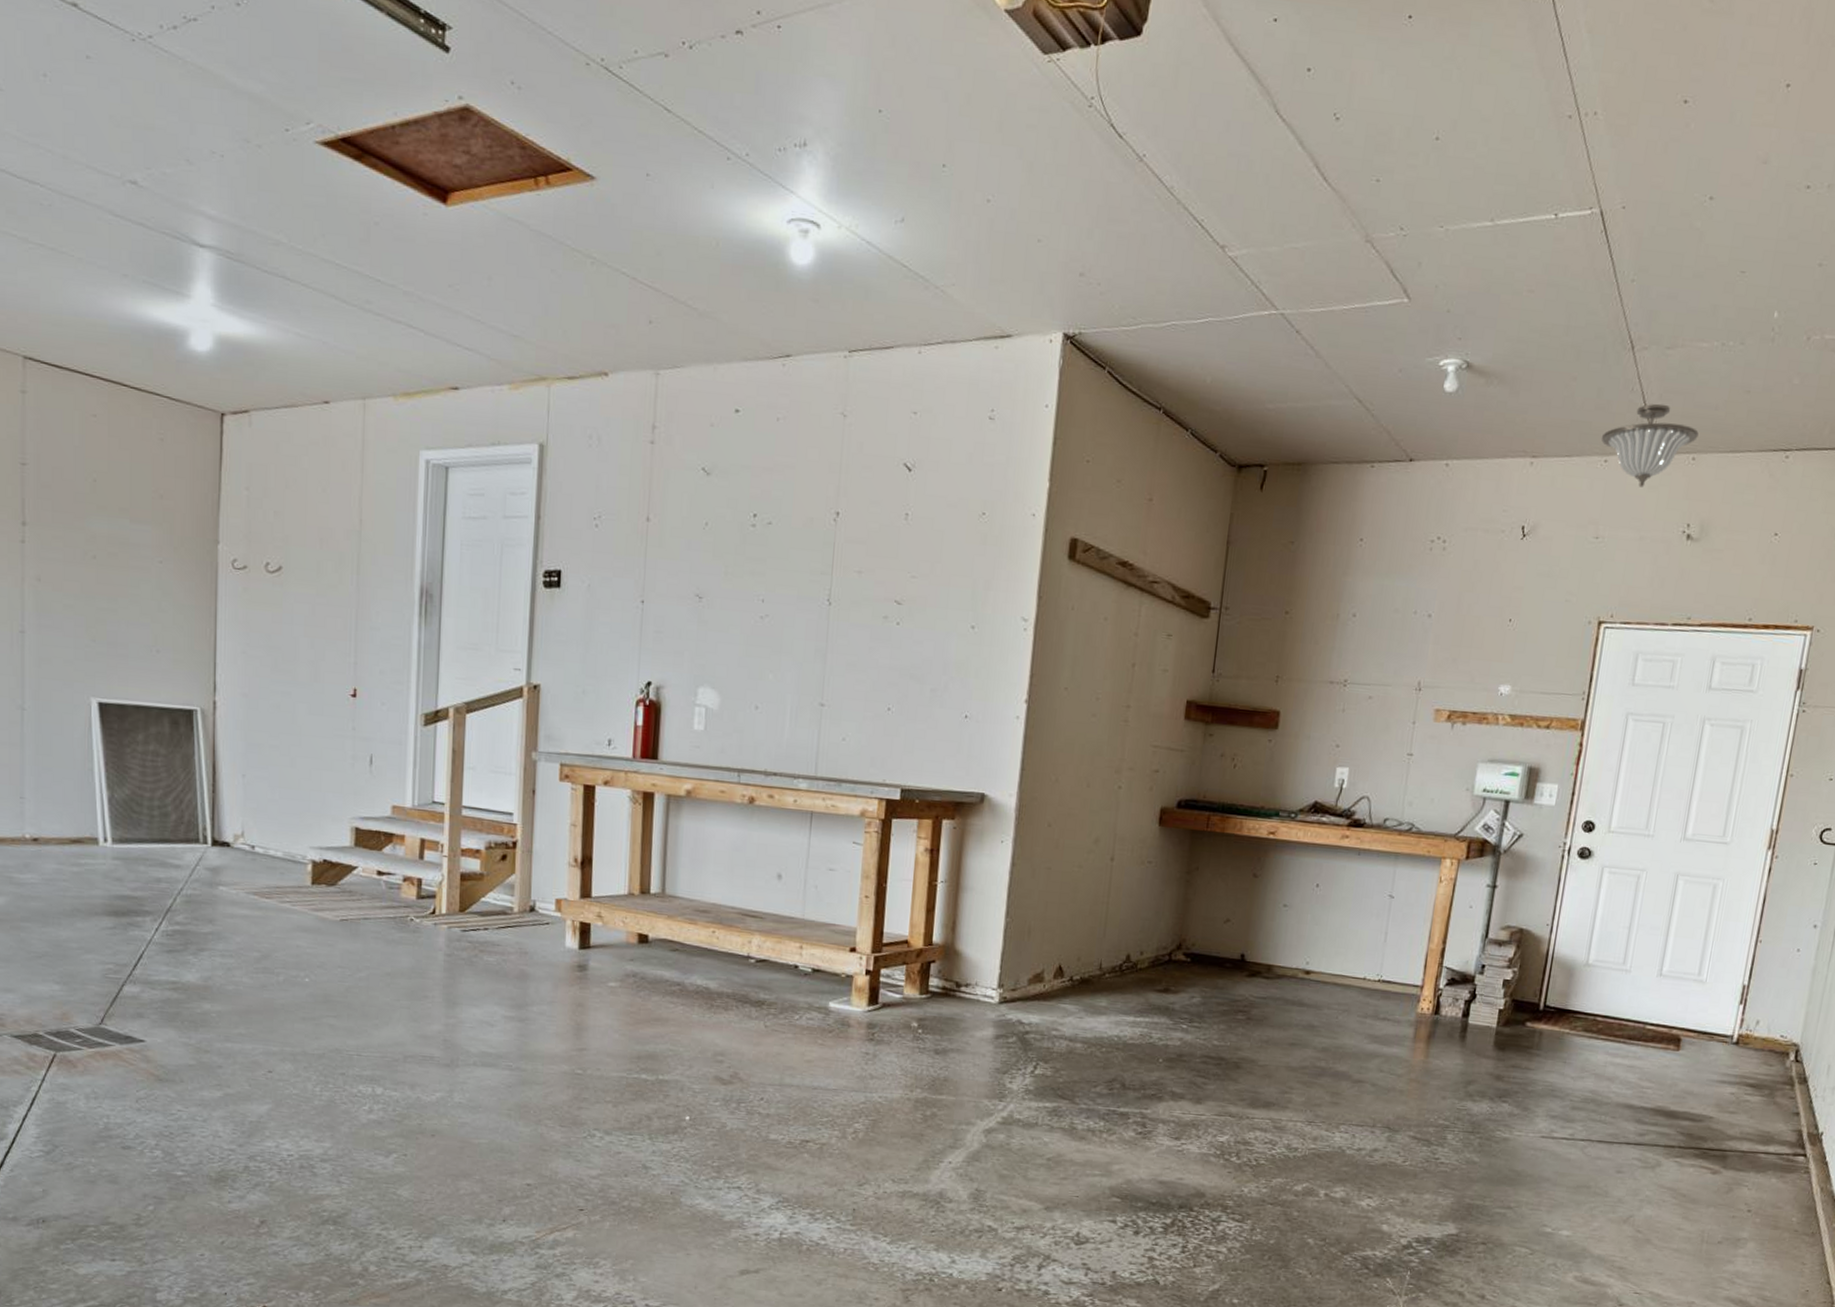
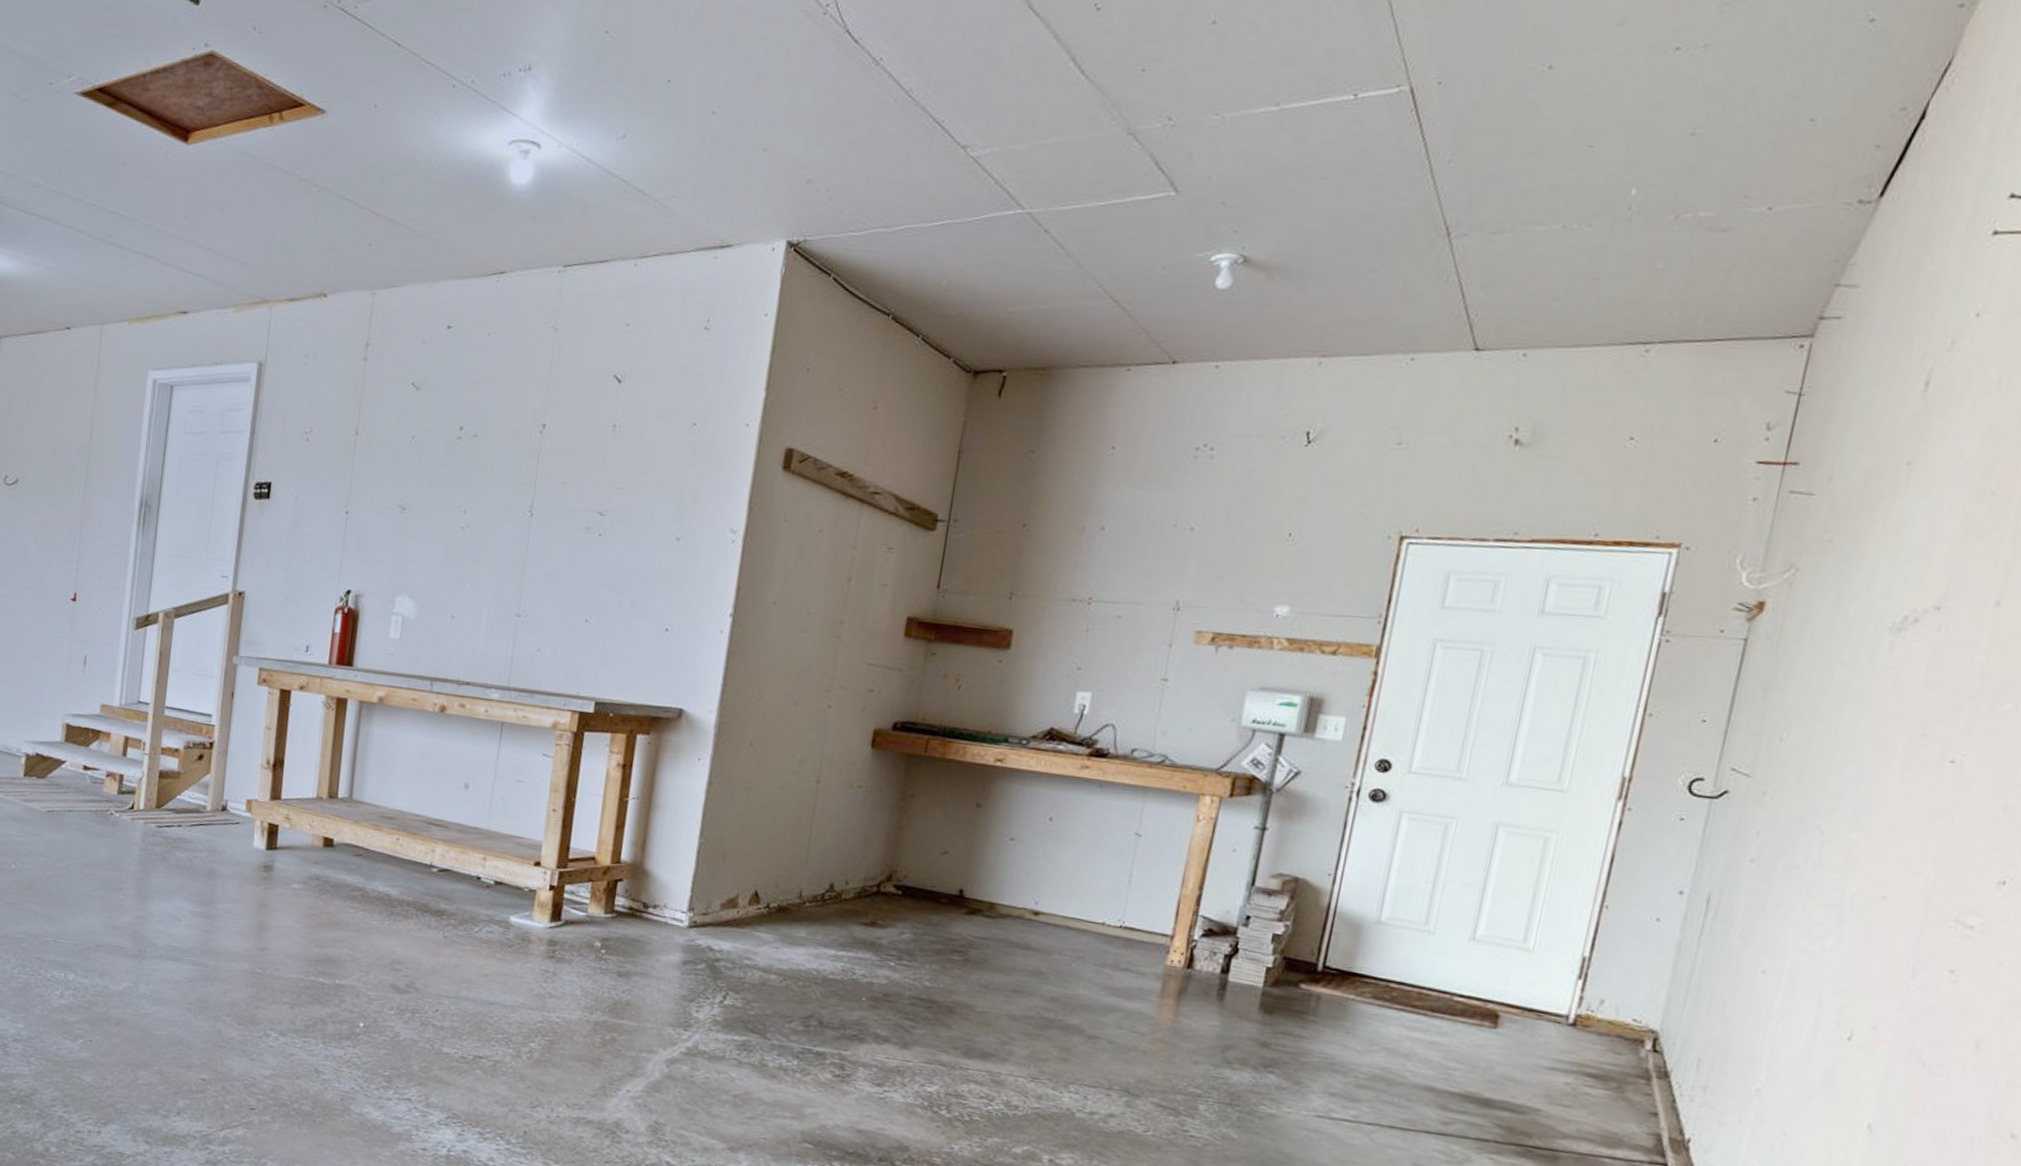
light fixture: present [1601,403,1699,487] -> none [1406,294,1532,388]

